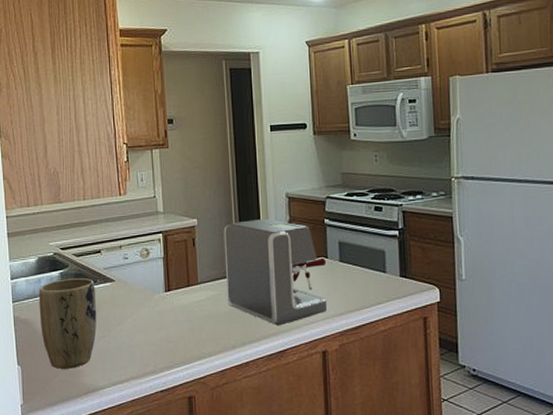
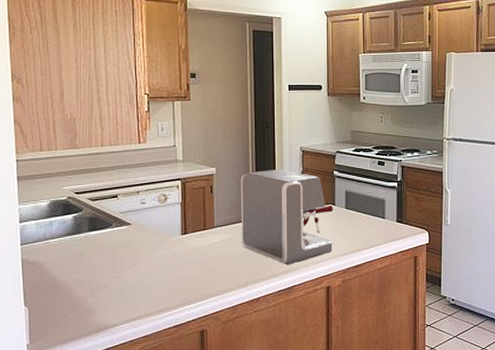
plant pot: present [38,278,97,369] -> none [50,222,112,309]

